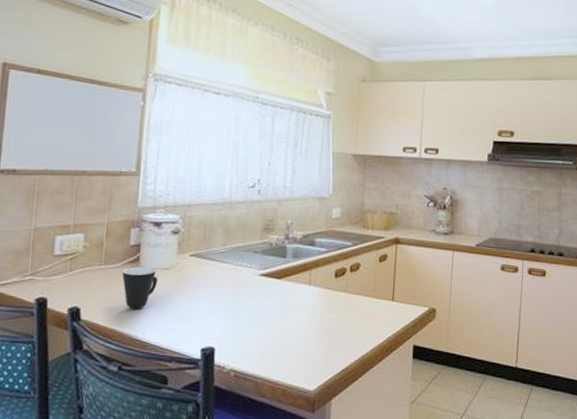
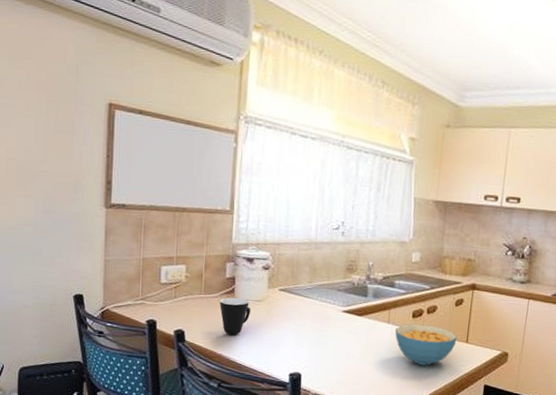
cereal bowl: none [317,284,383,329] -> present [395,324,457,366]

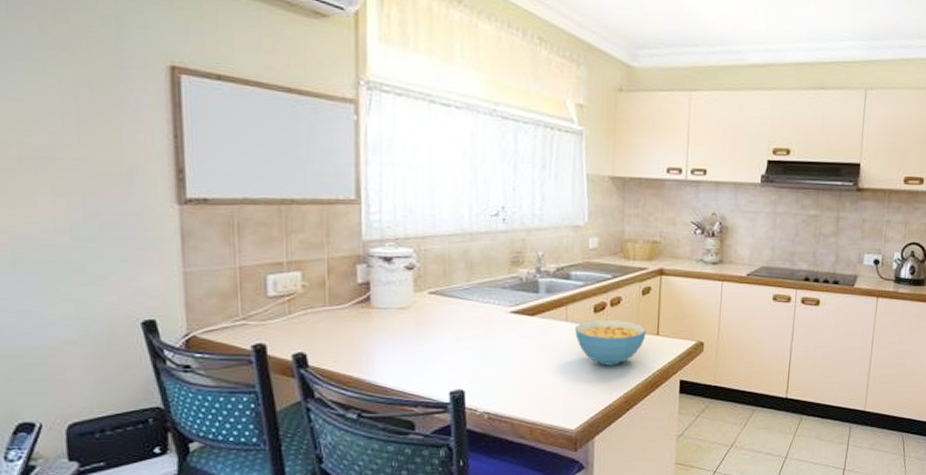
mug: present [220,297,251,335] -> none [352,306,394,353]

